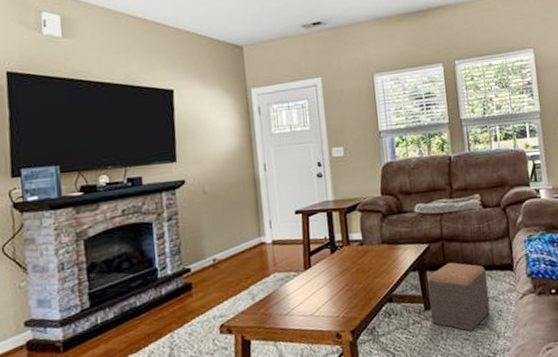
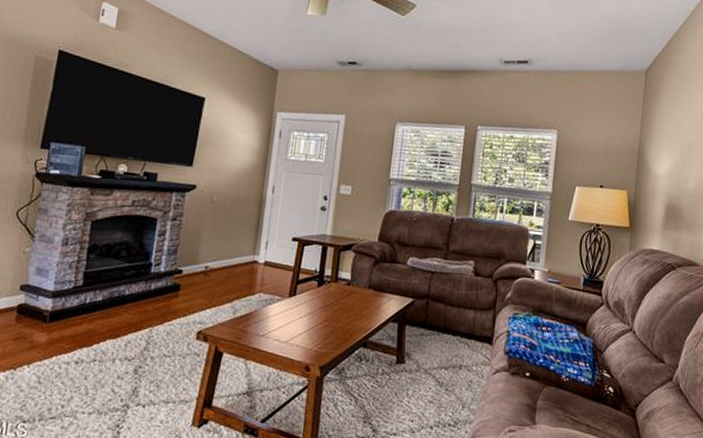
footstool: present [428,262,490,331] -> none [401,321,465,395]

